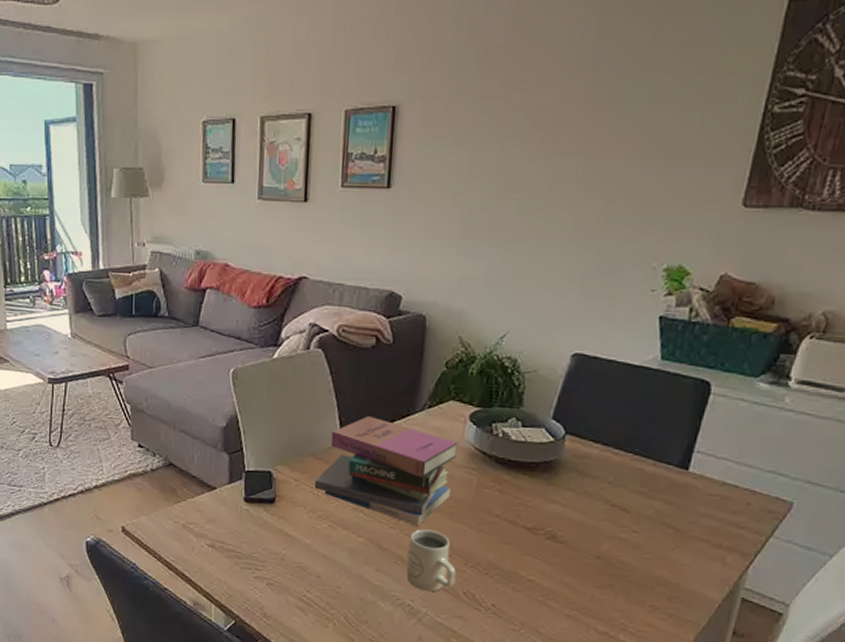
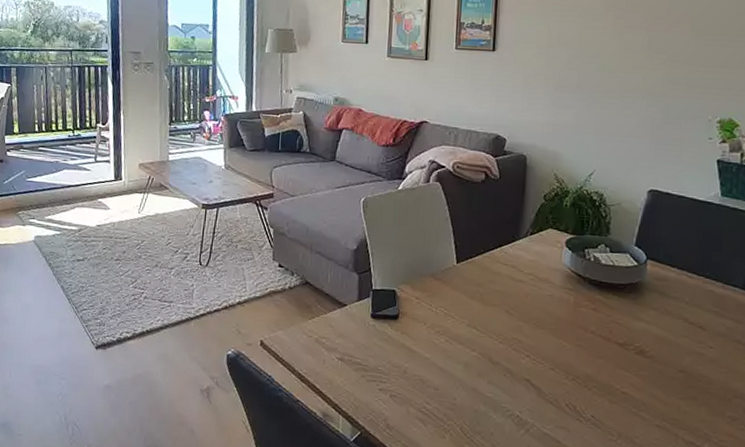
books: present [314,415,458,526] -> none [433,241,557,341]
mug: present [406,529,456,592] -> none [514,344,559,404]

